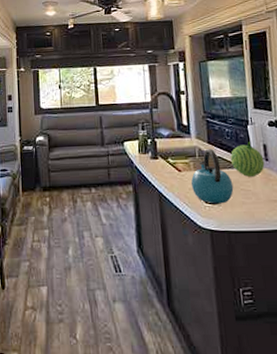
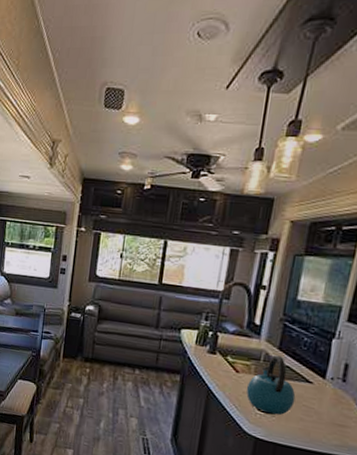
fruit: present [230,142,265,177] -> none [299,357,341,396]

